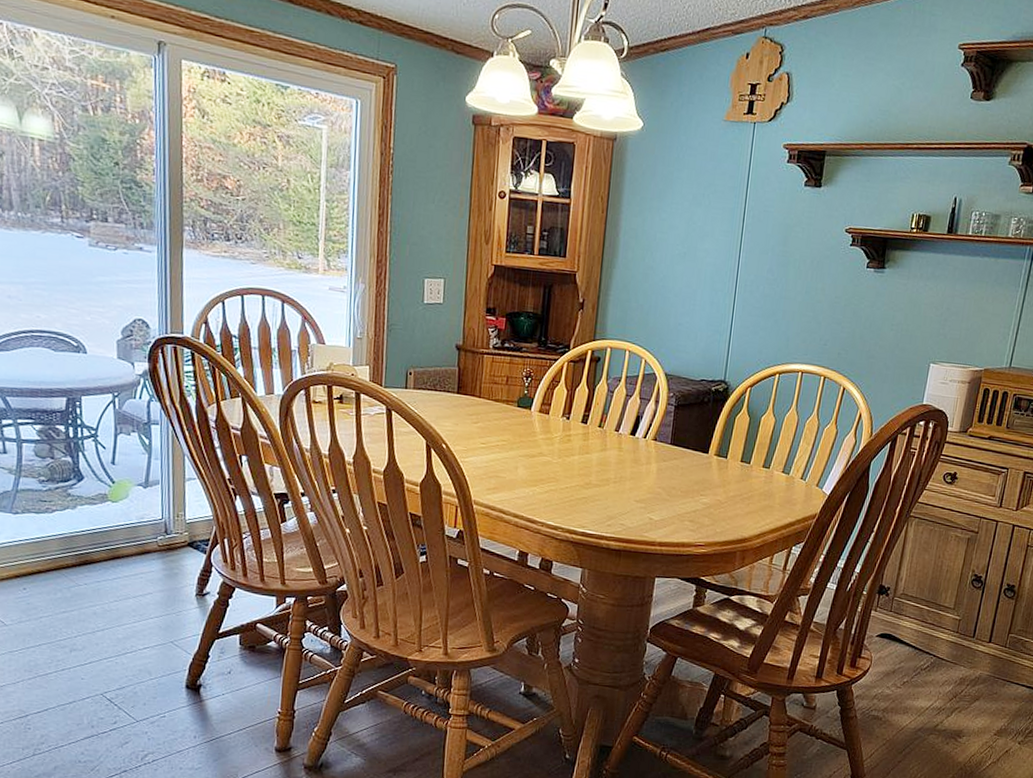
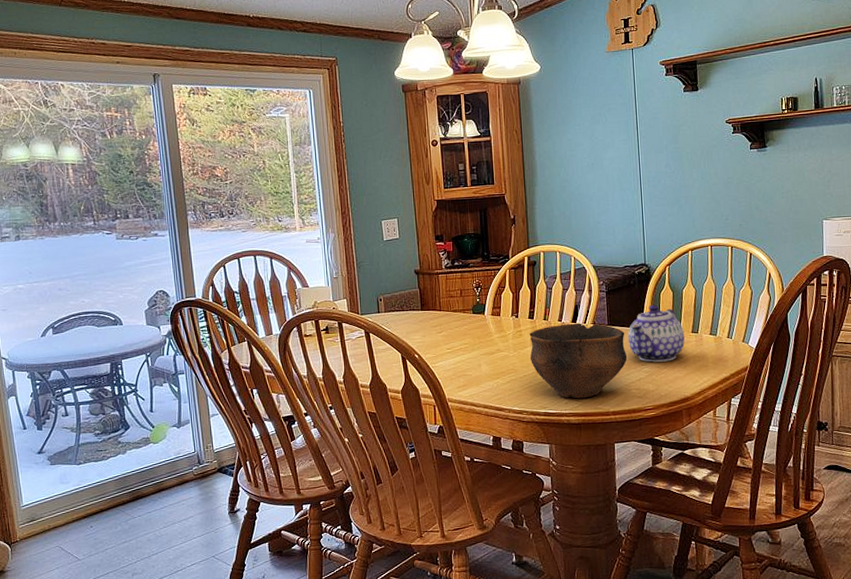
bowl: none [575,434,688,523] -> present [529,323,628,399]
teapot: none [690,428,755,496] -> present [627,304,685,362]

